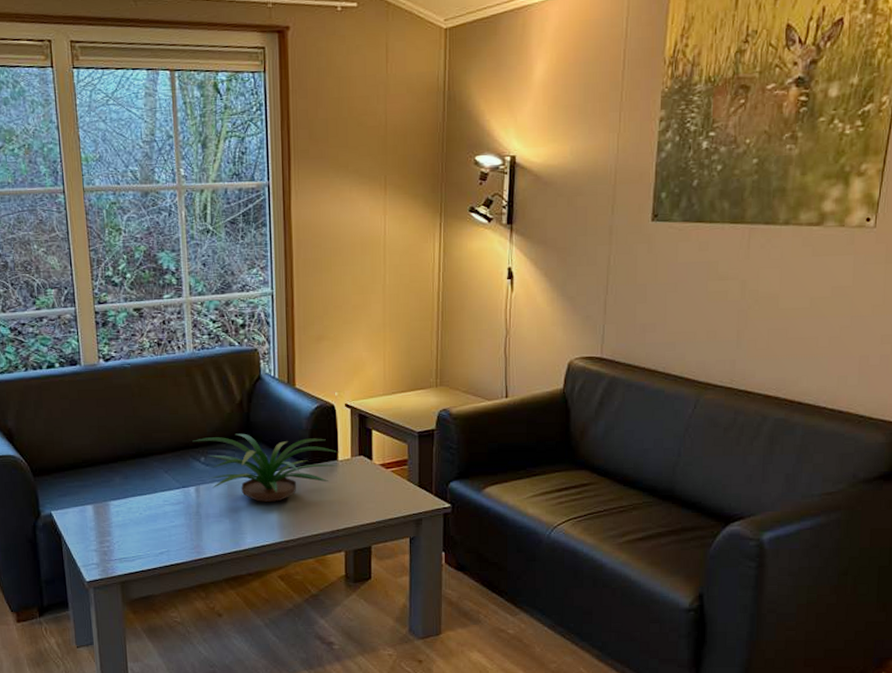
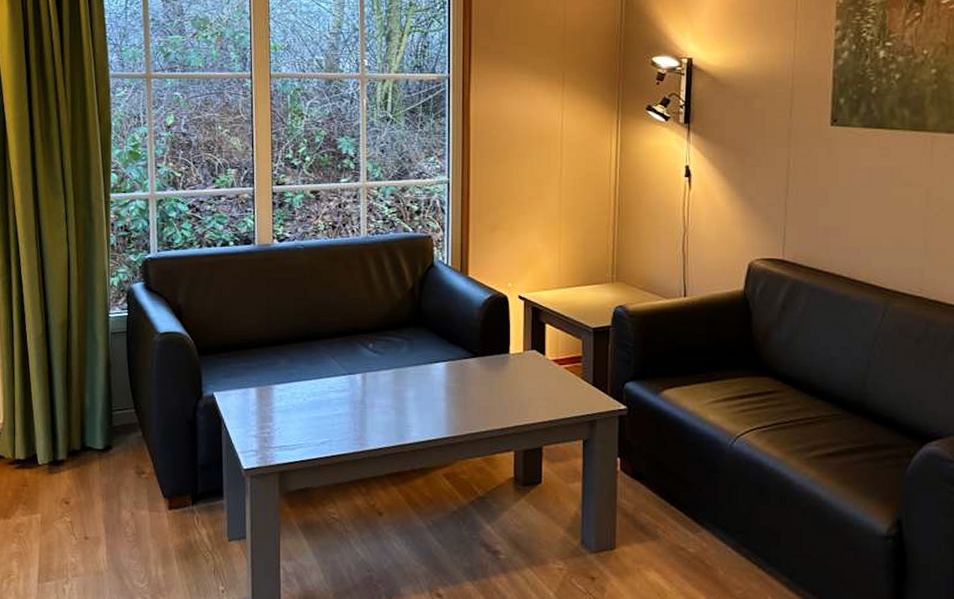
plant: present [192,433,339,502] -> none [361,320,511,394]

